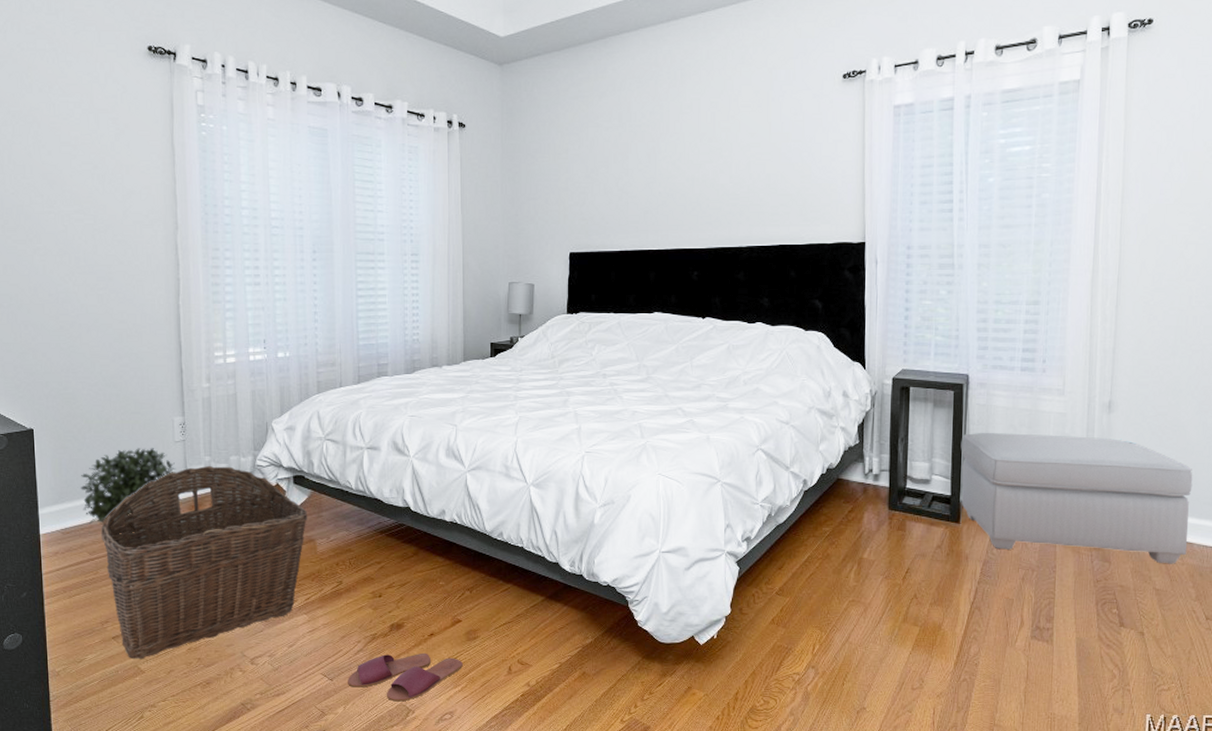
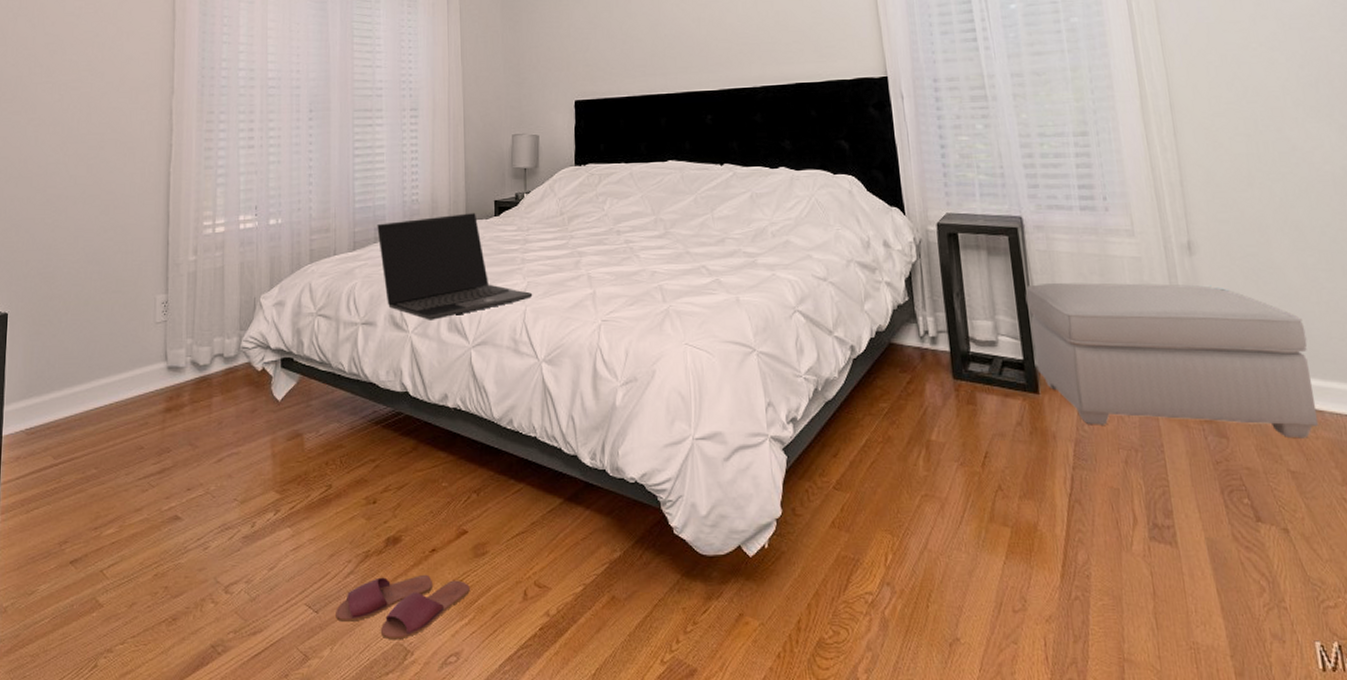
potted plant: present [80,448,181,535] -> none [51,331,158,435]
wicker basket: present [100,465,308,660] -> none [67,349,296,590]
laptop: none [380,354,524,447] -> present [377,213,533,320]

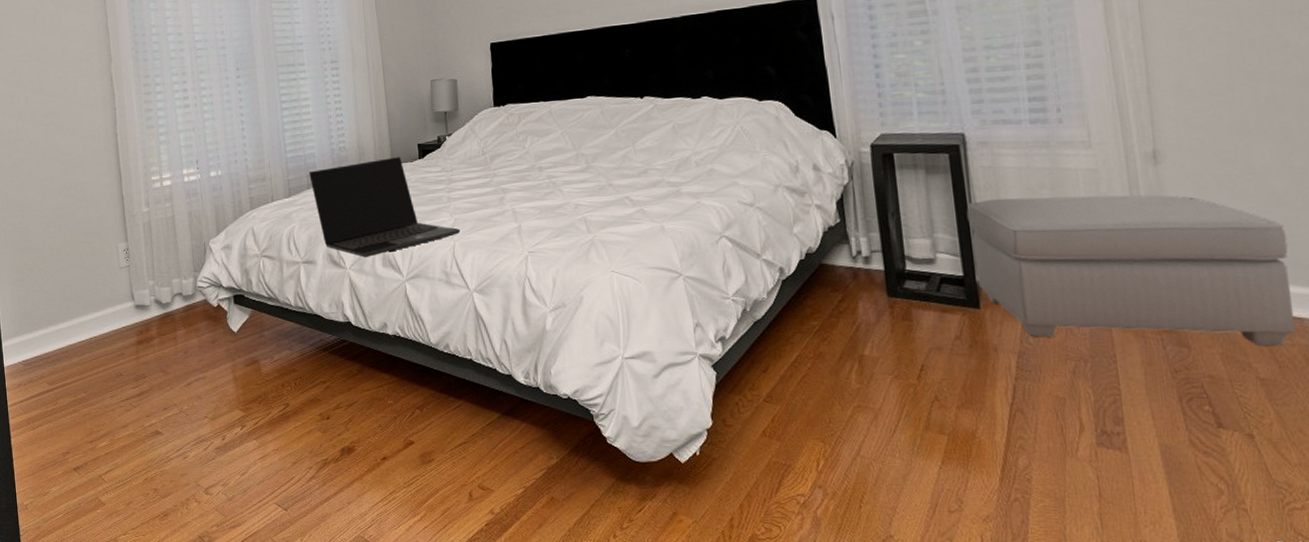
slippers: present [336,574,470,640] -> none [302,478,420,533]

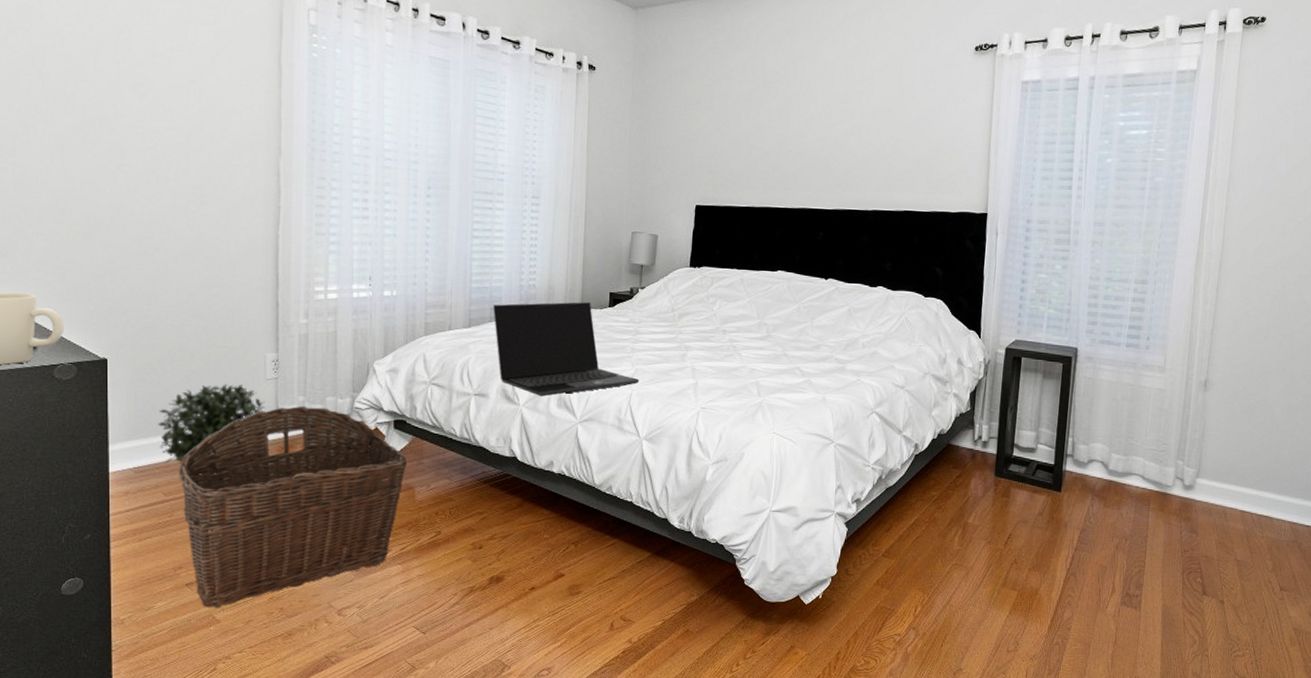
potted plant: none [38,275,129,365] -> present [158,384,270,476]
wicker basket: none [57,289,251,491] -> present [178,405,408,609]
ottoman: present [966,194,1296,346] -> none [1063,405,1277,537]

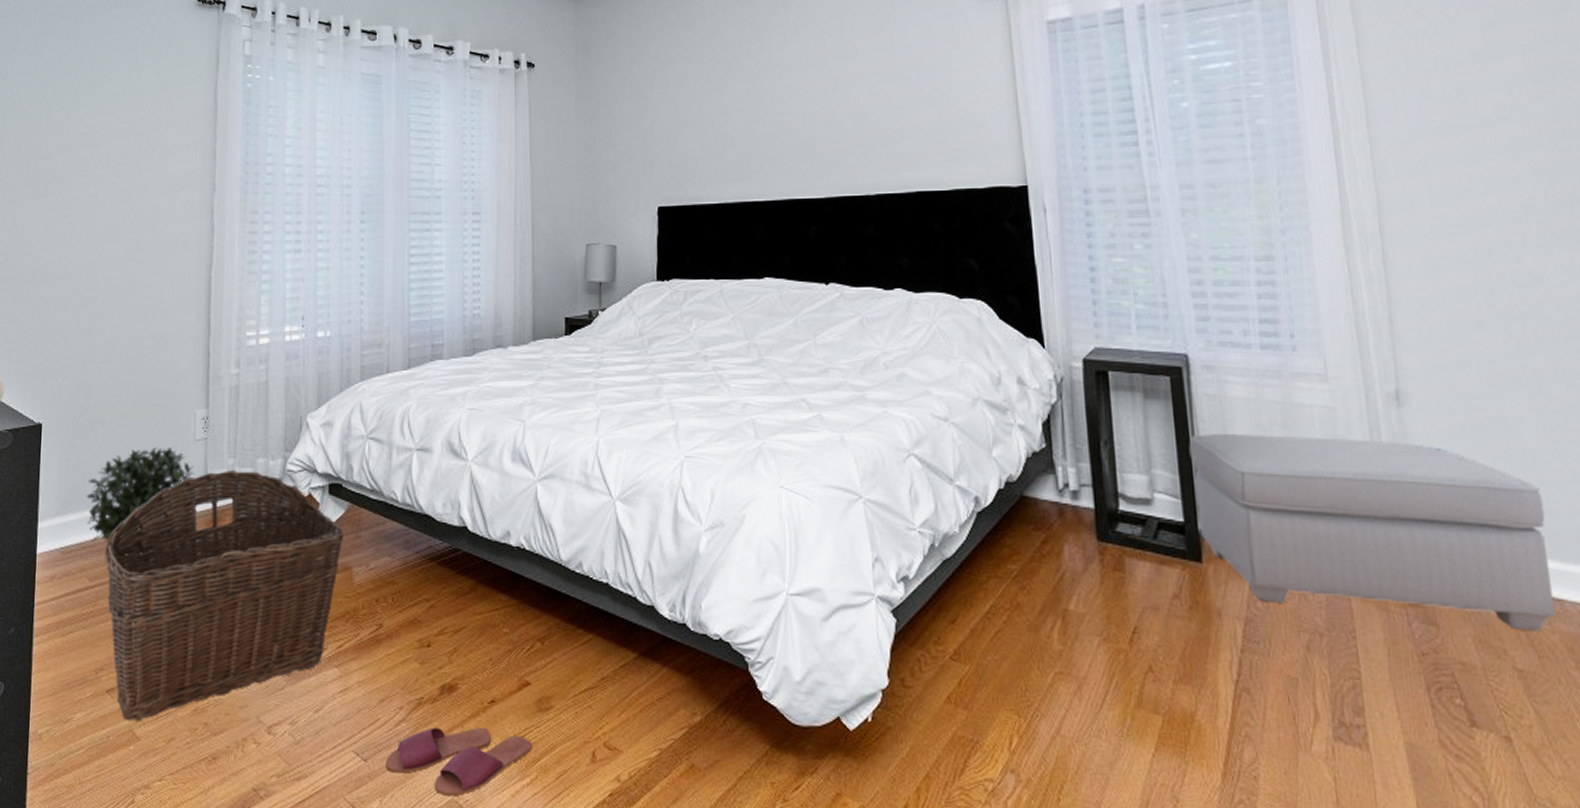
slippers: none [441,607,563,657] -> present [386,727,532,797]
laptop: present [493,302,640,397] -> none [434,331,607,449]
ottoman: none [1063,405,1277,537] -> present [1188,434,1556,632]

